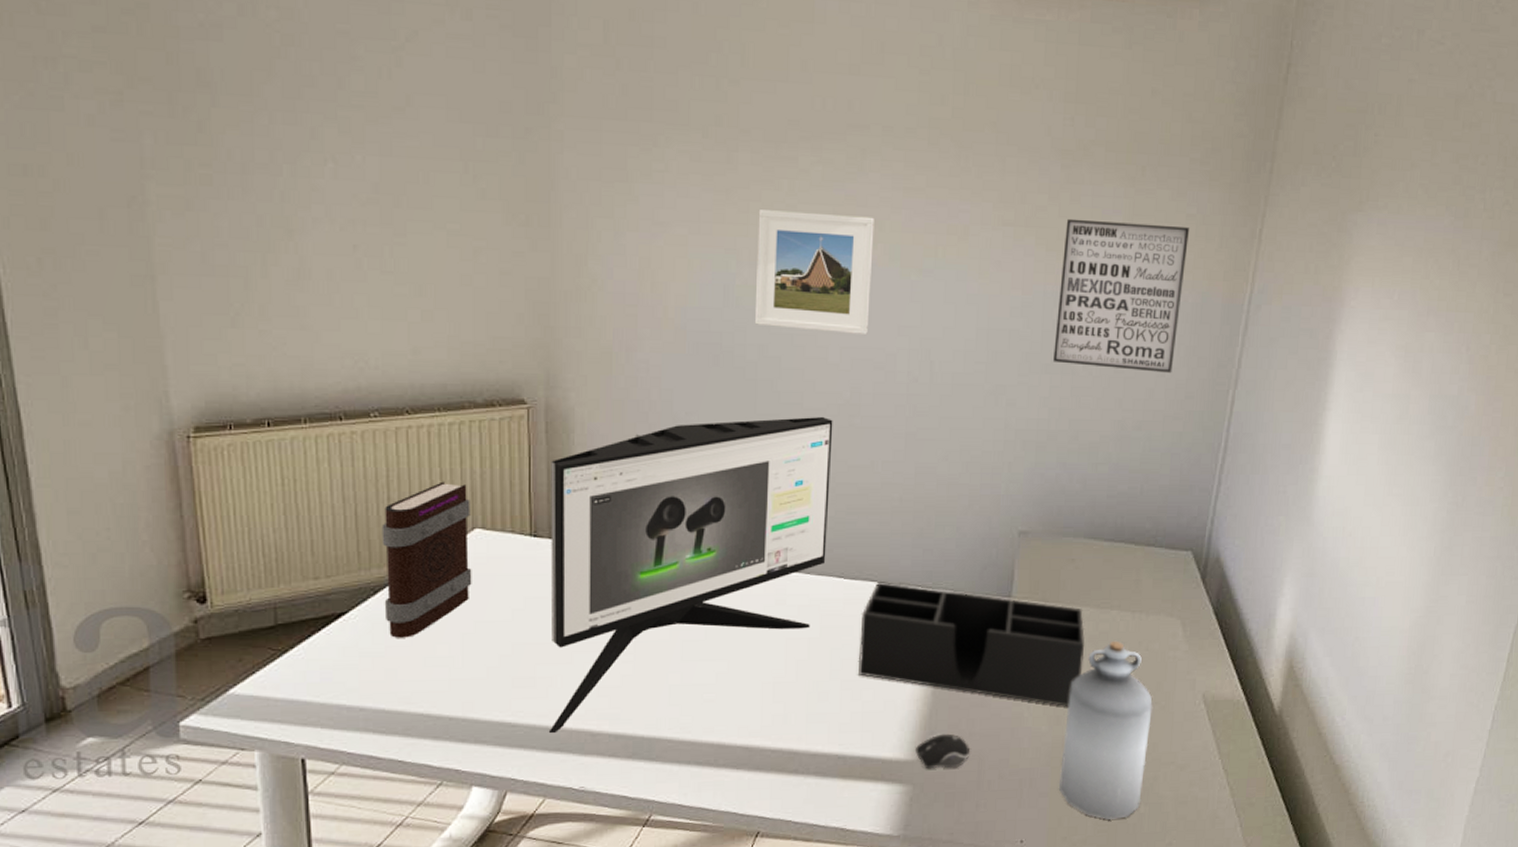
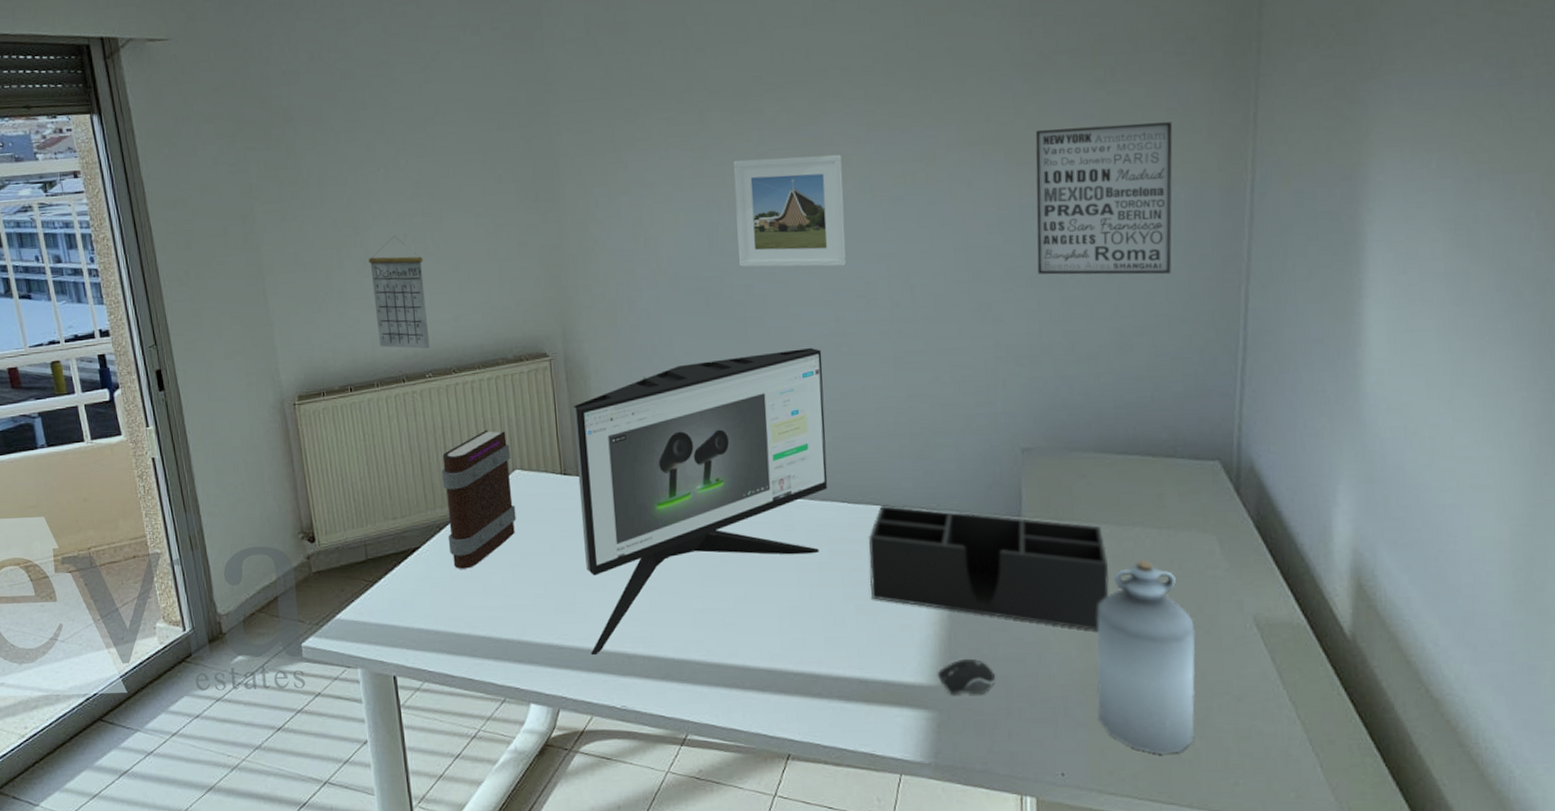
calendar: none [304,245,378,384] -> present [368,236,430,349]

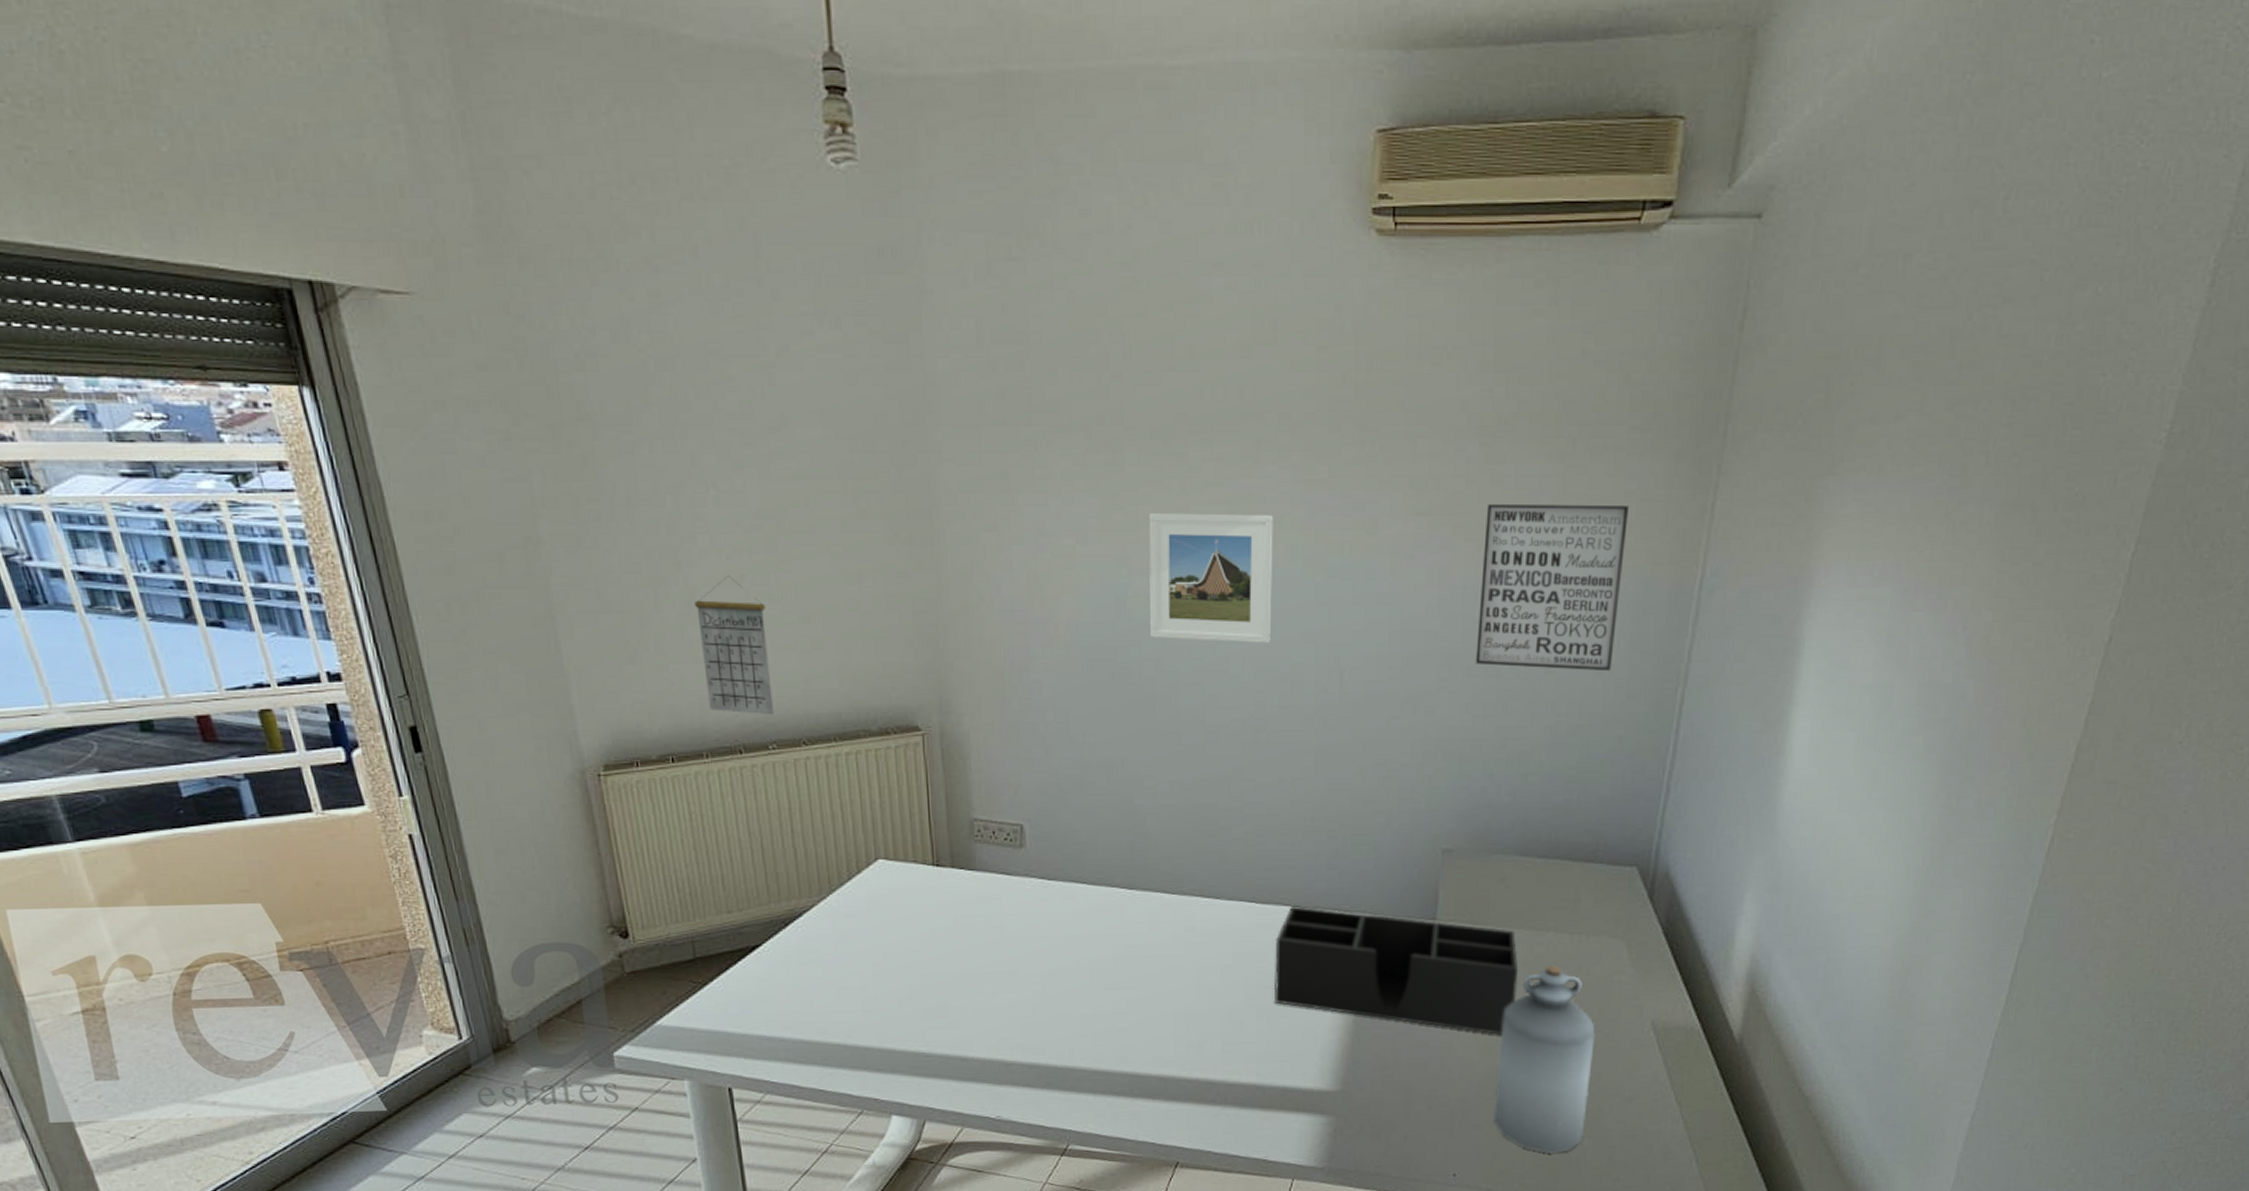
book: present [441,429,517,569] -> none [787,812,879,970]
computer monitor: present [573,347,828,656] -> none [949,732,1238,1064]
computer mouse: present [938,658,995,695] -> none [1338,1063,1395,1100]

